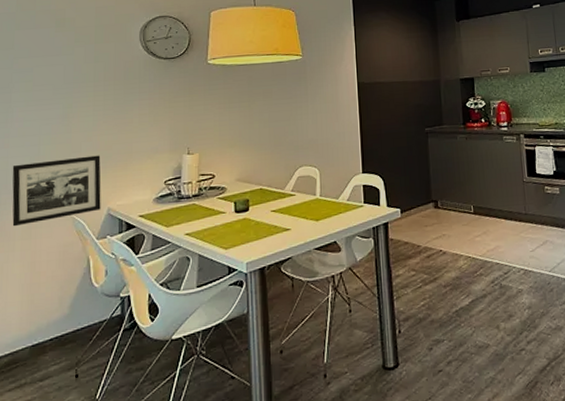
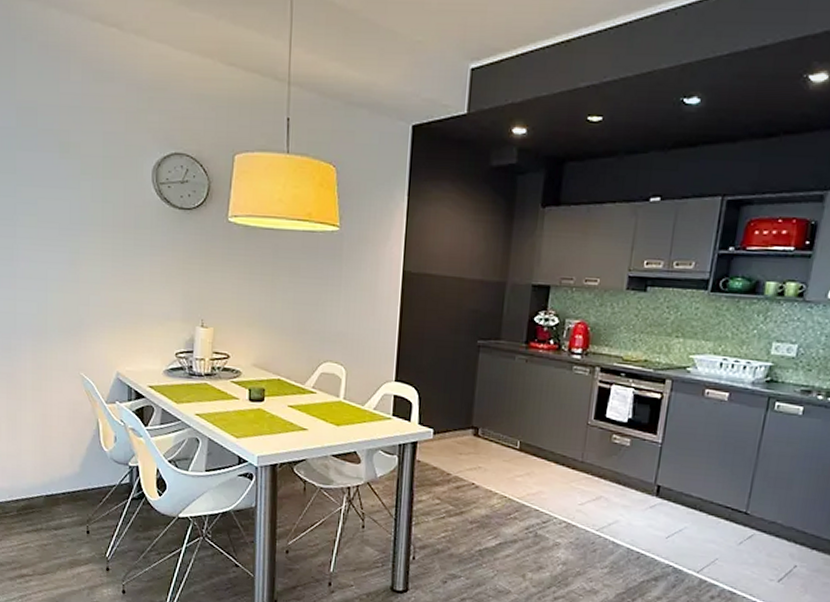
picture frame: present [12,155,101,227] -> none [20,309,110,376]

